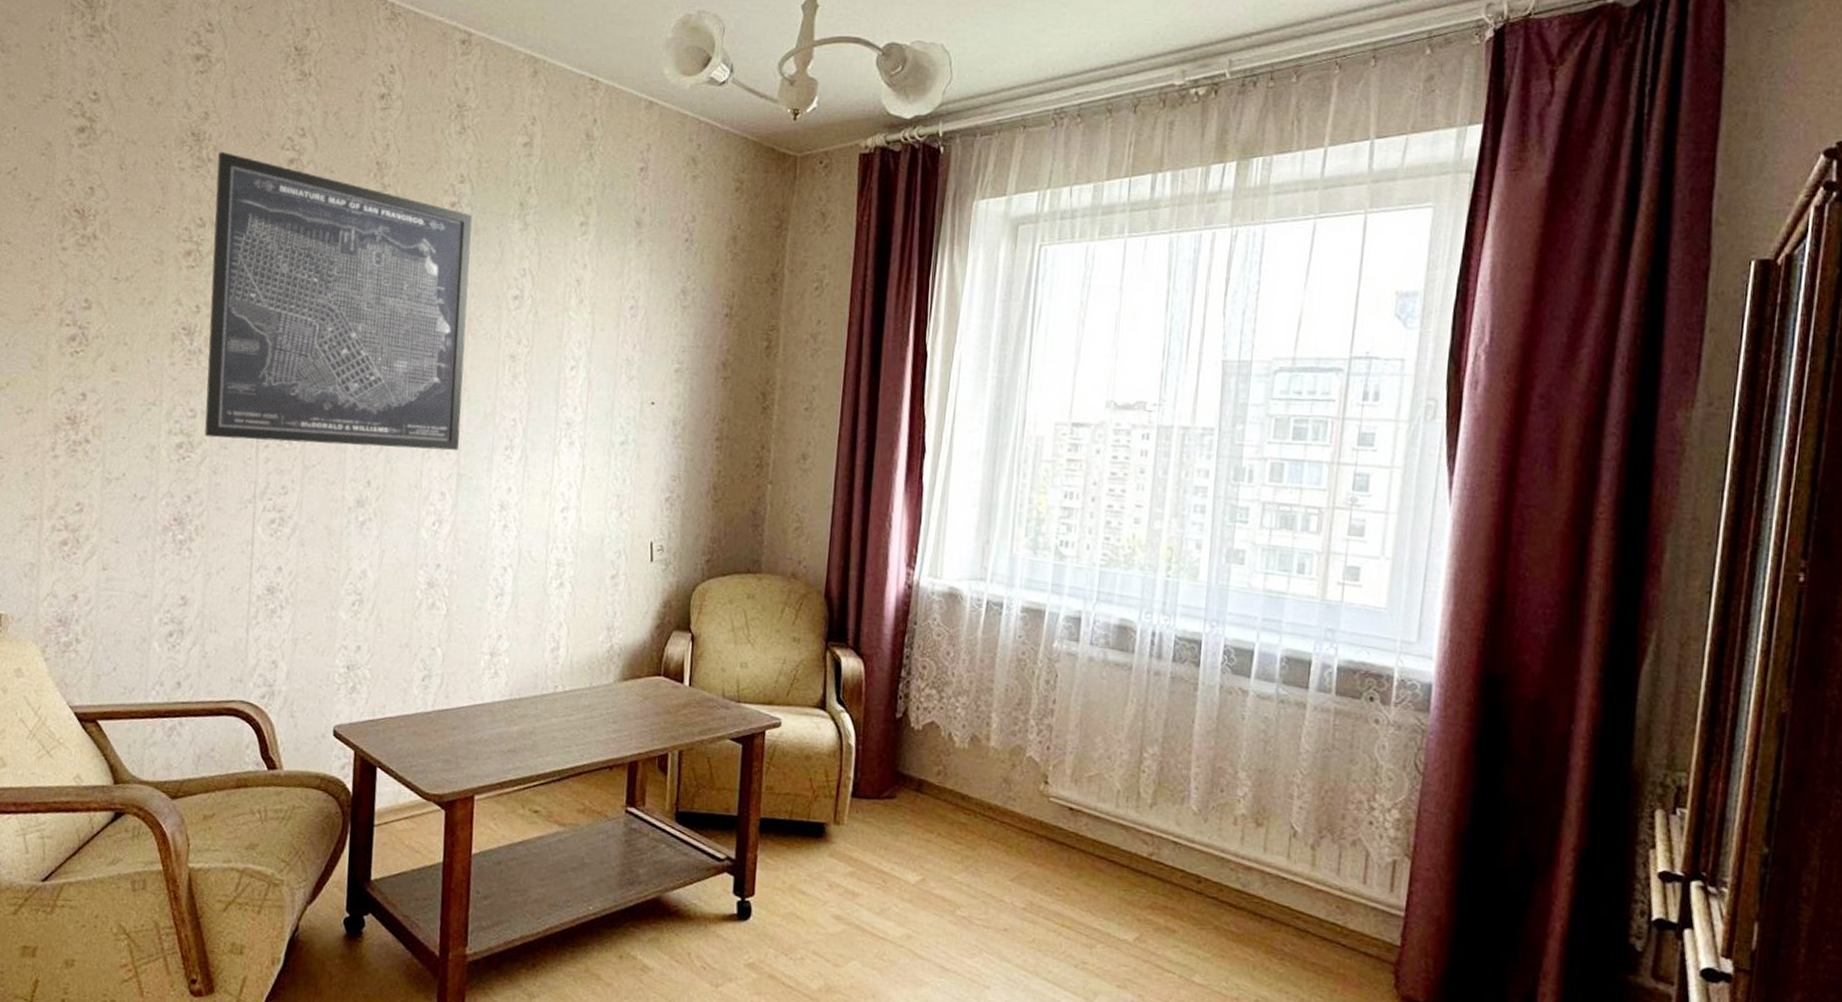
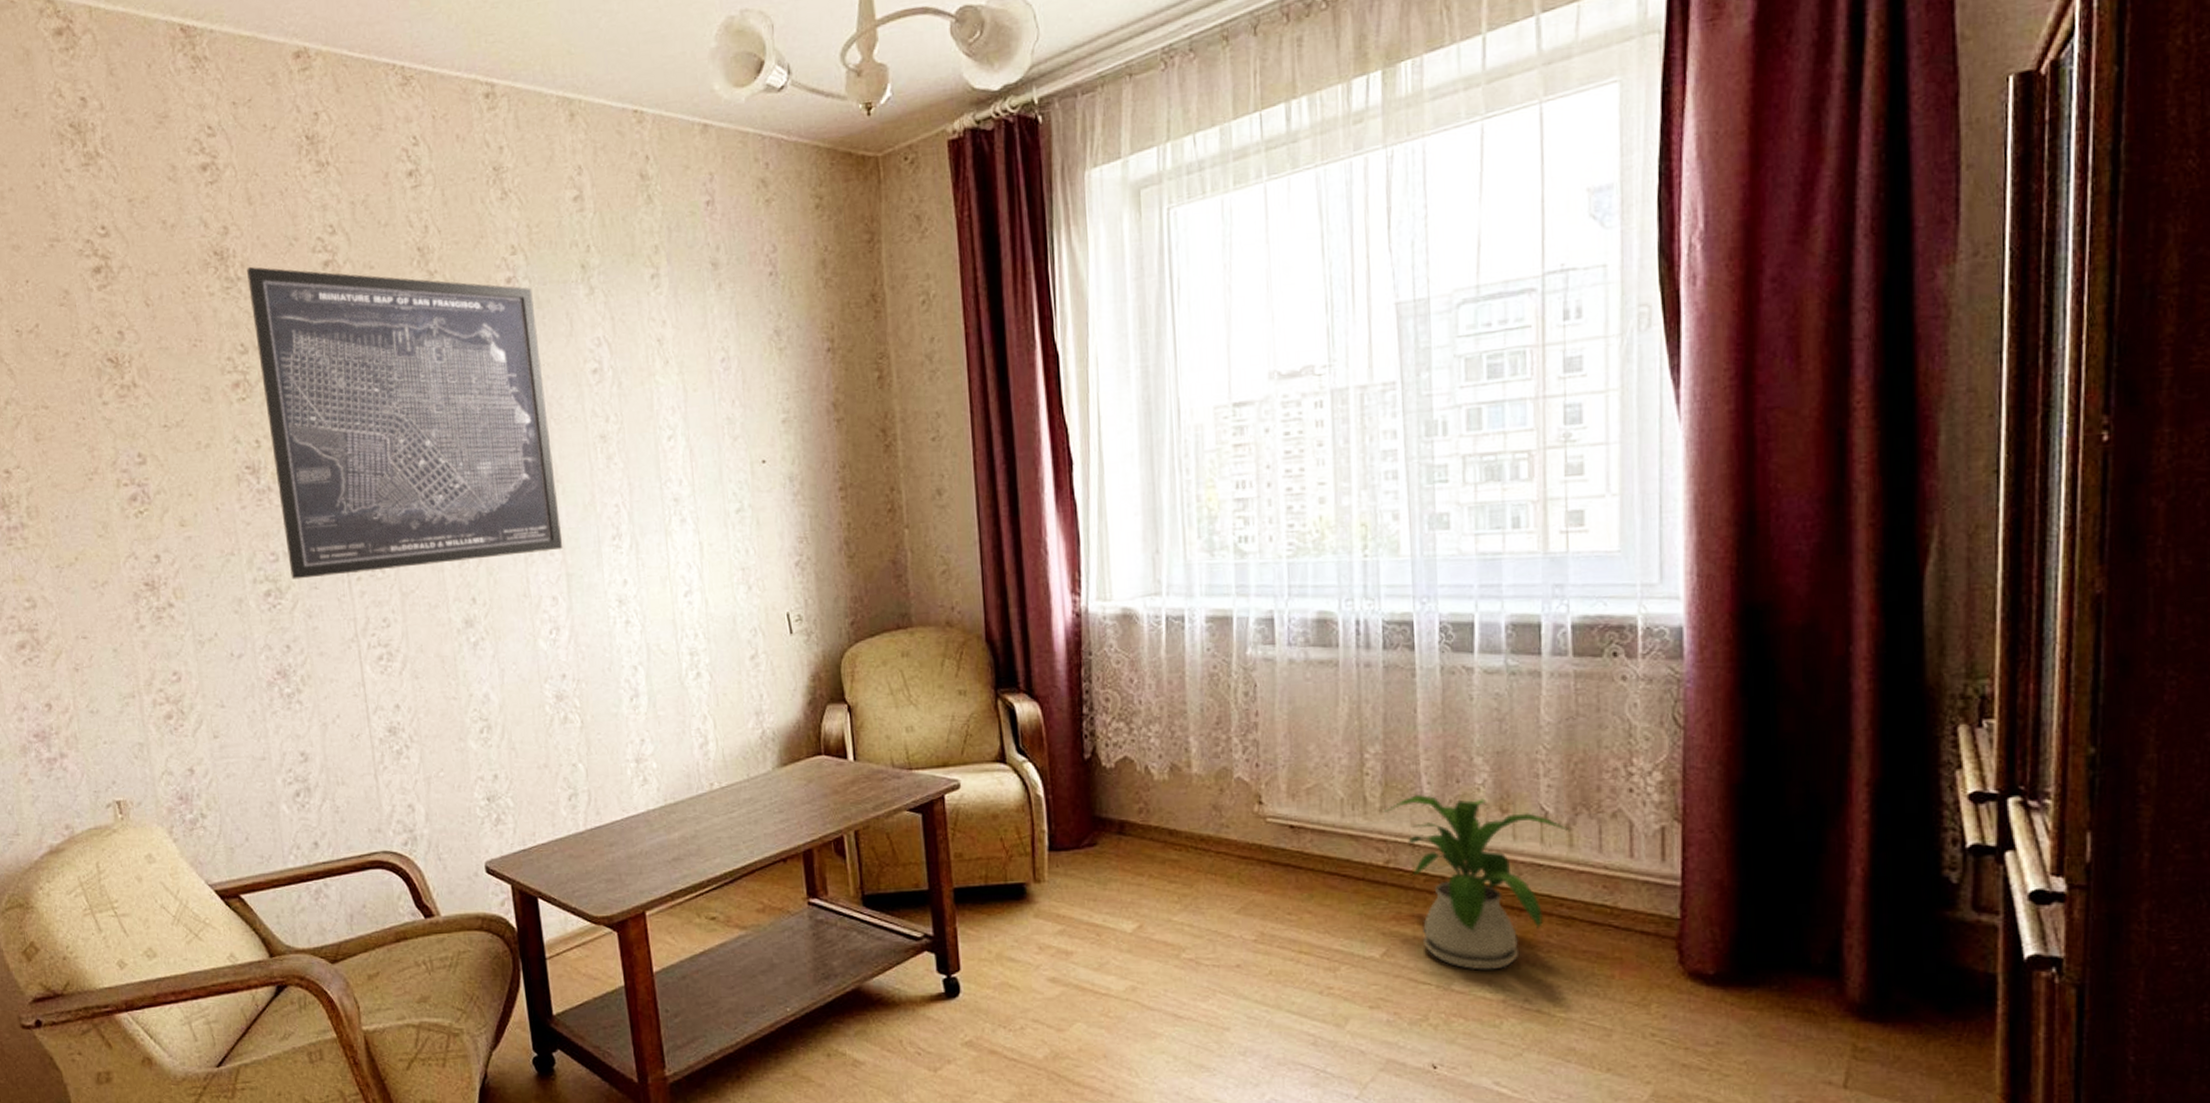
house plant: none [1153,796,1314,969] -> present [1383,793,1570,971]

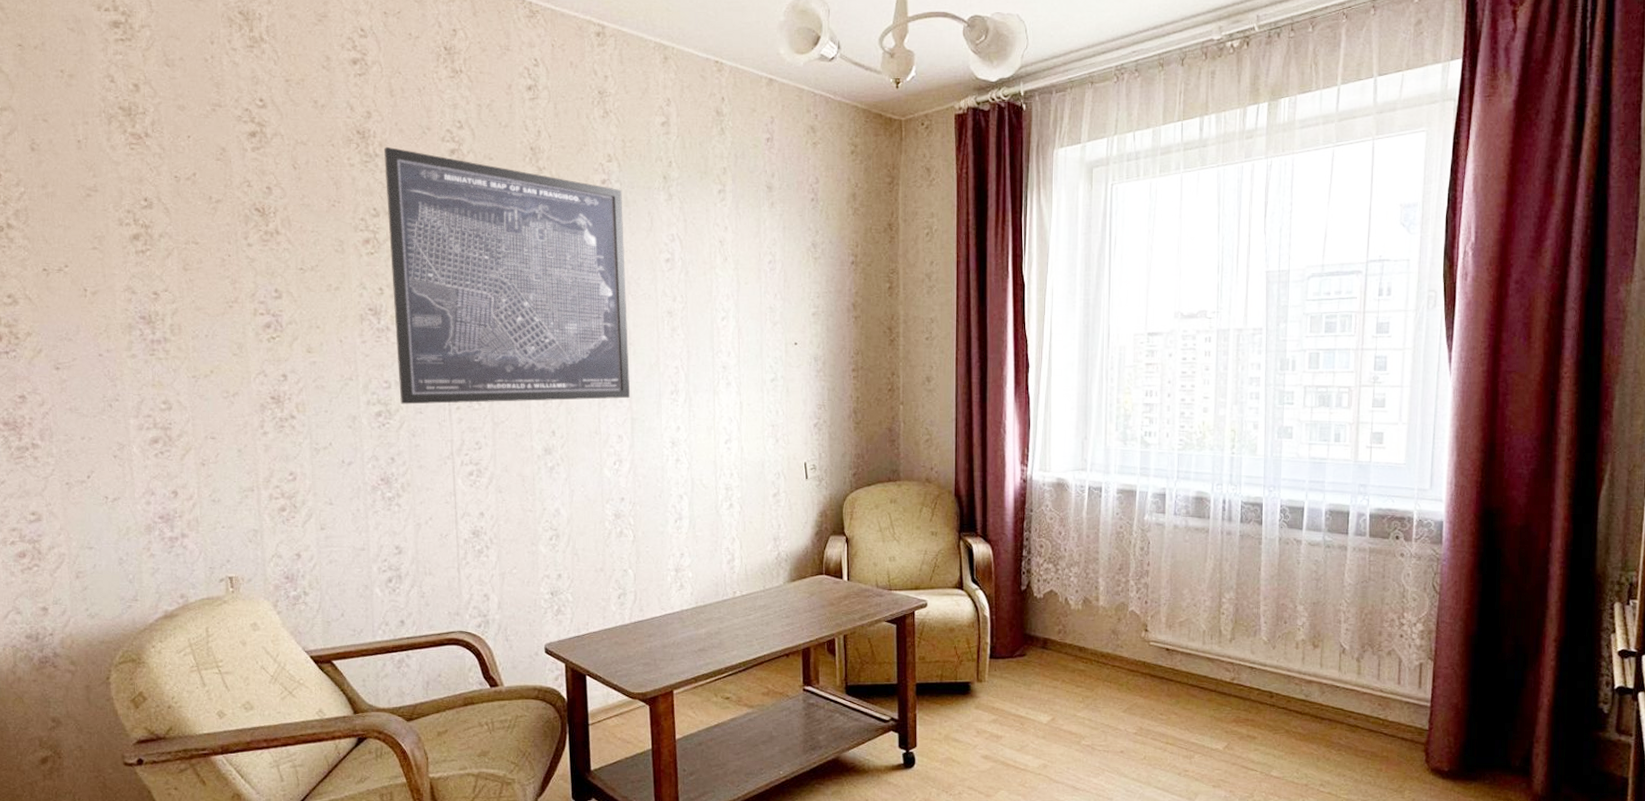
house plant: present [1383,793,1570,971] -> none [1232,630,1359,762]

